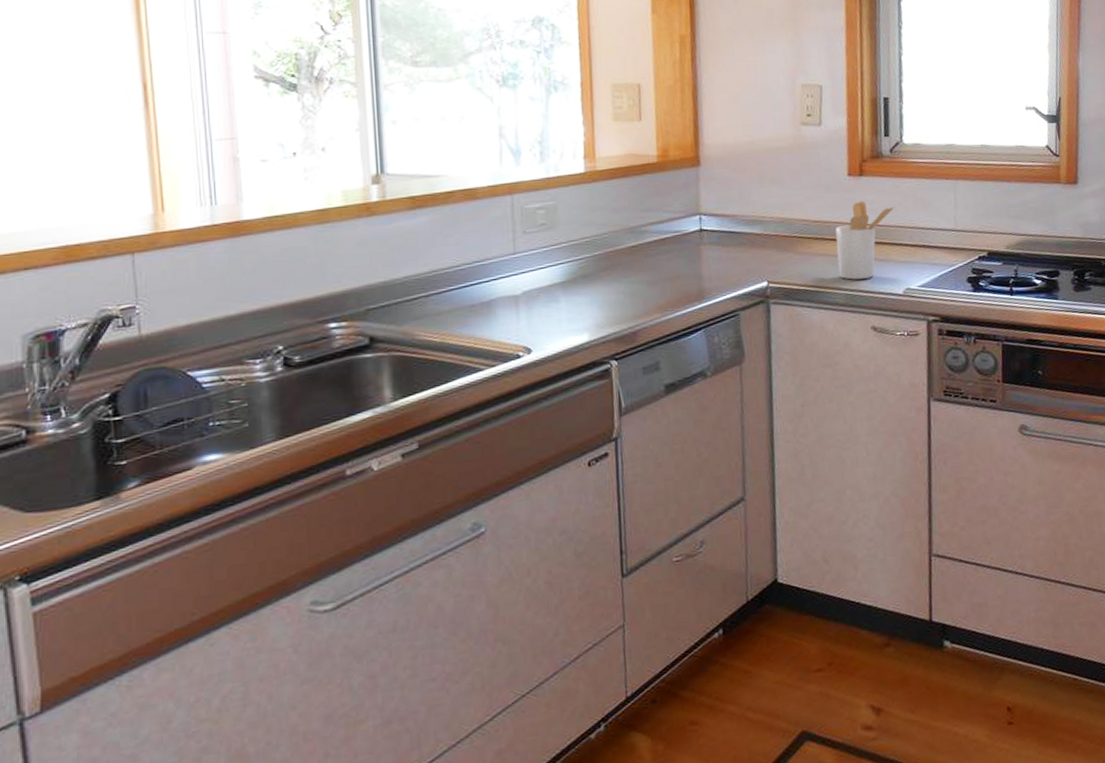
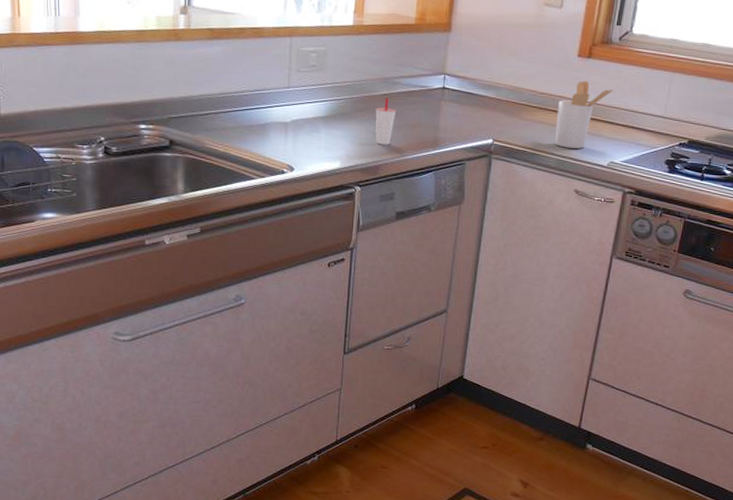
cup: none [623,249,649,307] -> present [375,97,397,145]

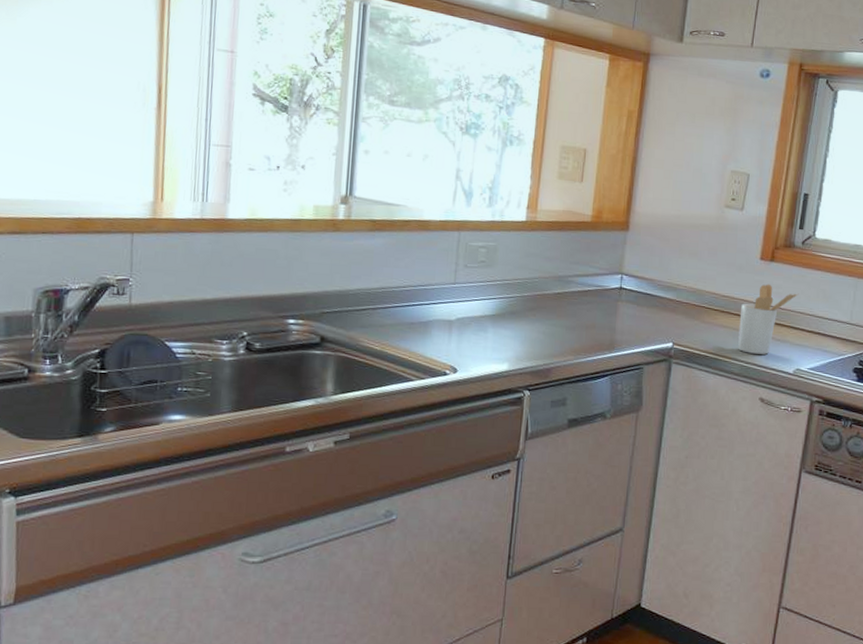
cup: present [375,97,397,145] -> none [547,296,570,347]

